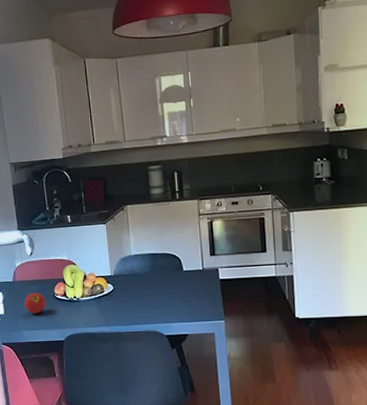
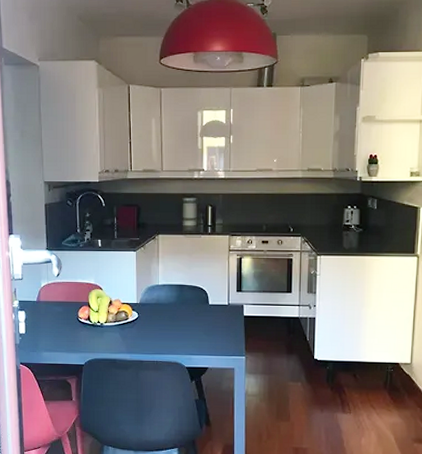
fruit: present [24,293,46,314] -> none [47,314,69,335]

